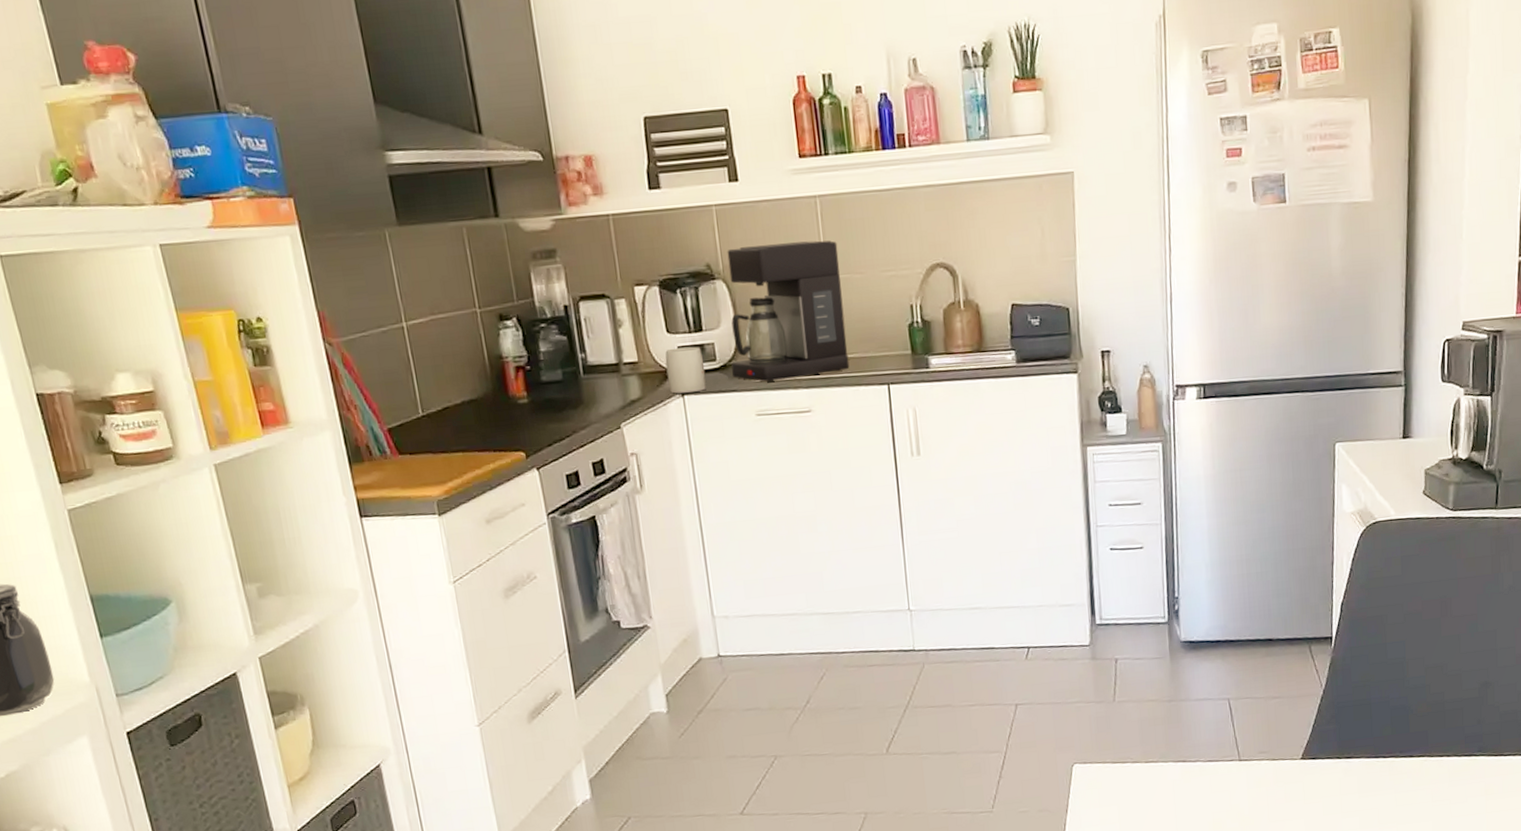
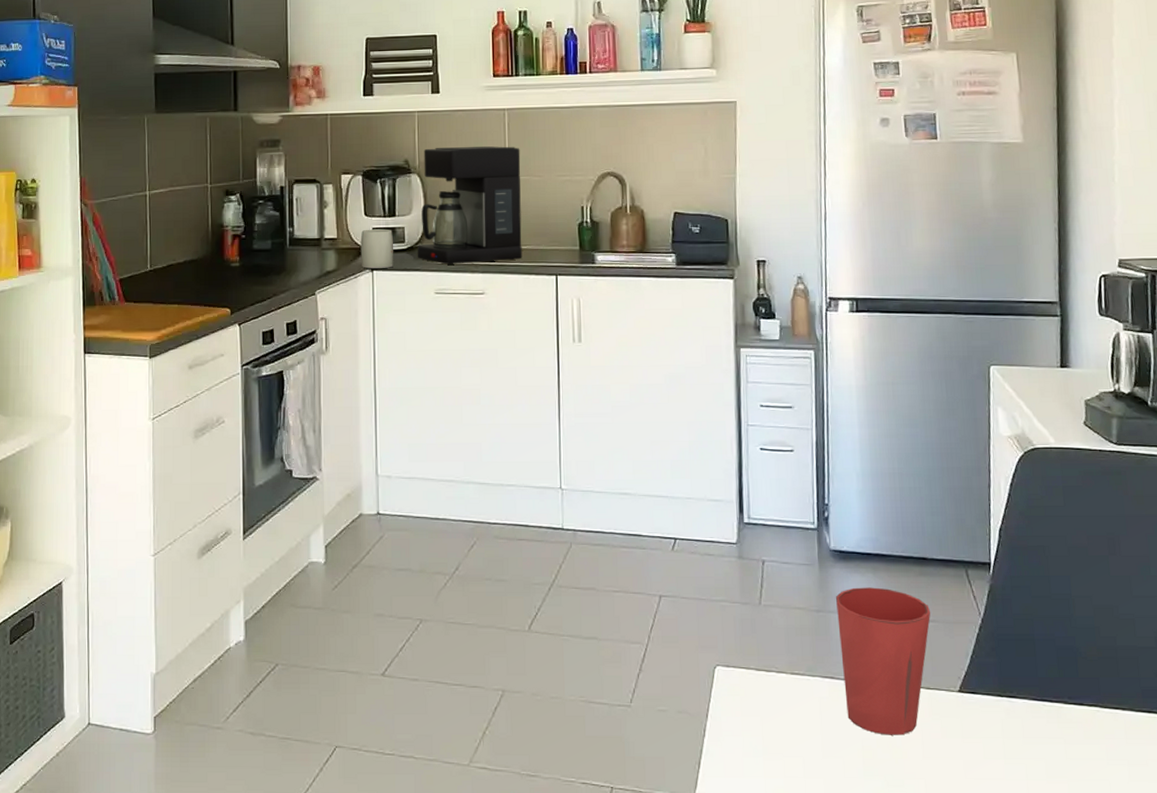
cup: none [1186,672,1277,807] -> present [835,587,931,736]

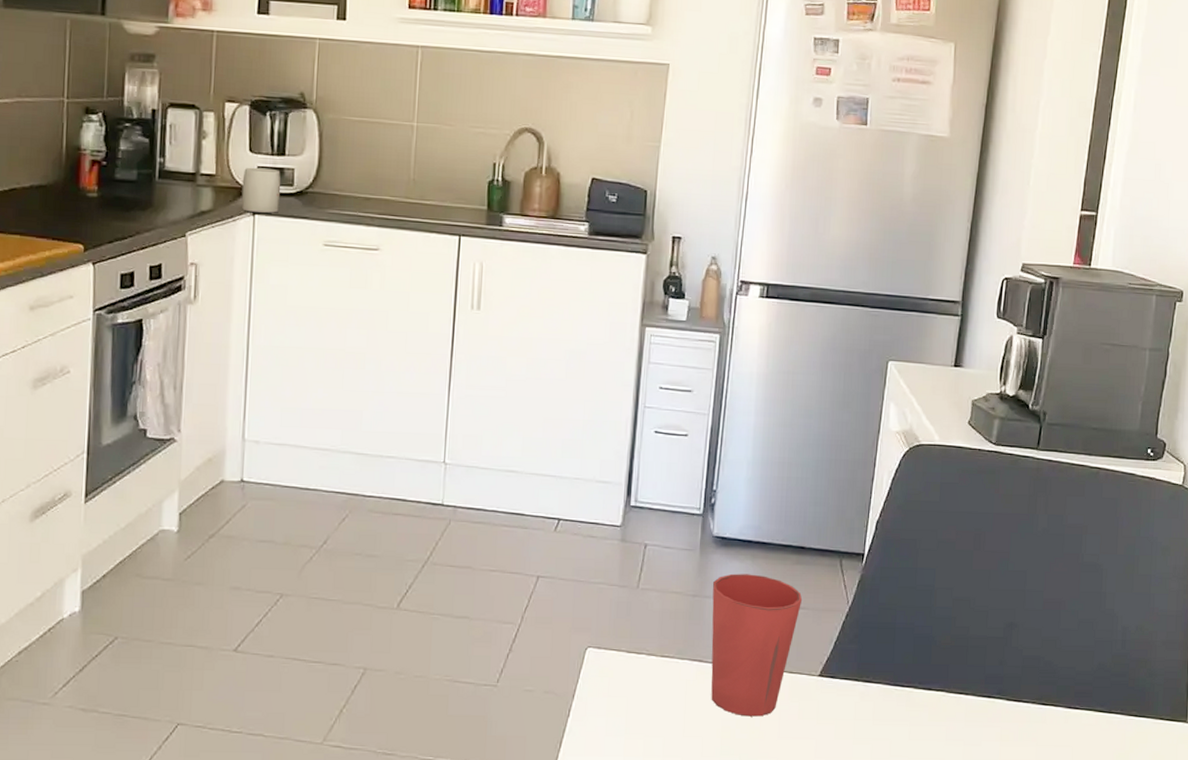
coffee maker: present [418,146,523,265] -> none [307,82,432,215]

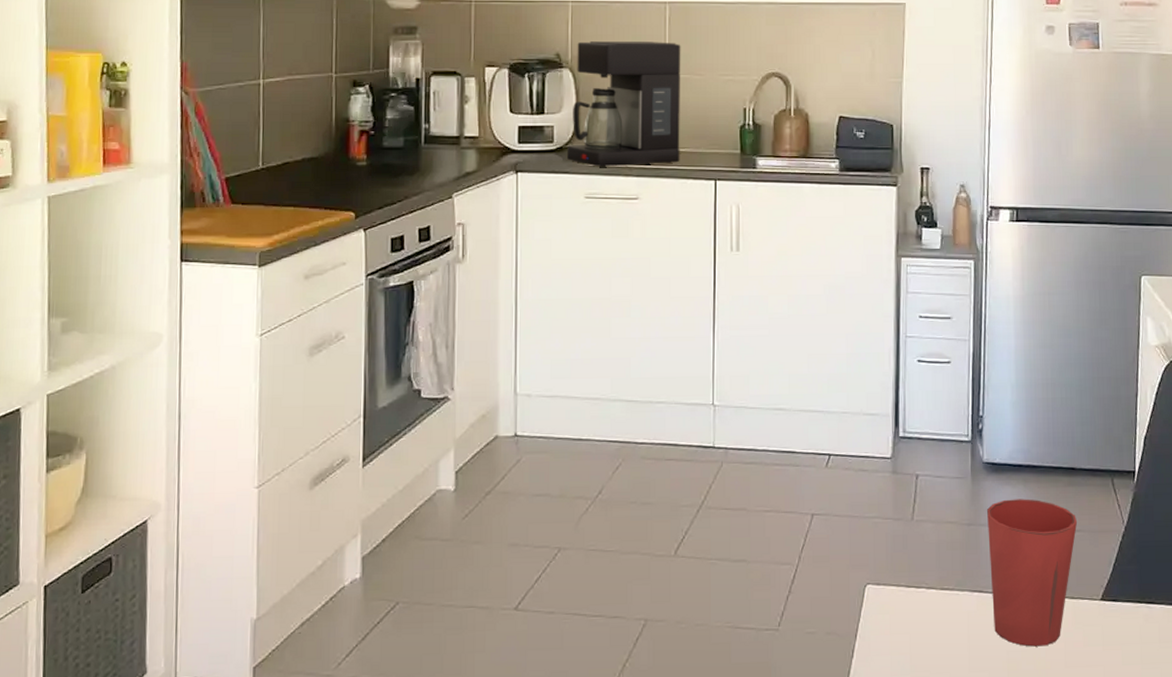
mug: present [241,167,281,214] -> none [504,127,542,171]
coffee maker: none [307,82,432,215] -> present [567,41,681,167]

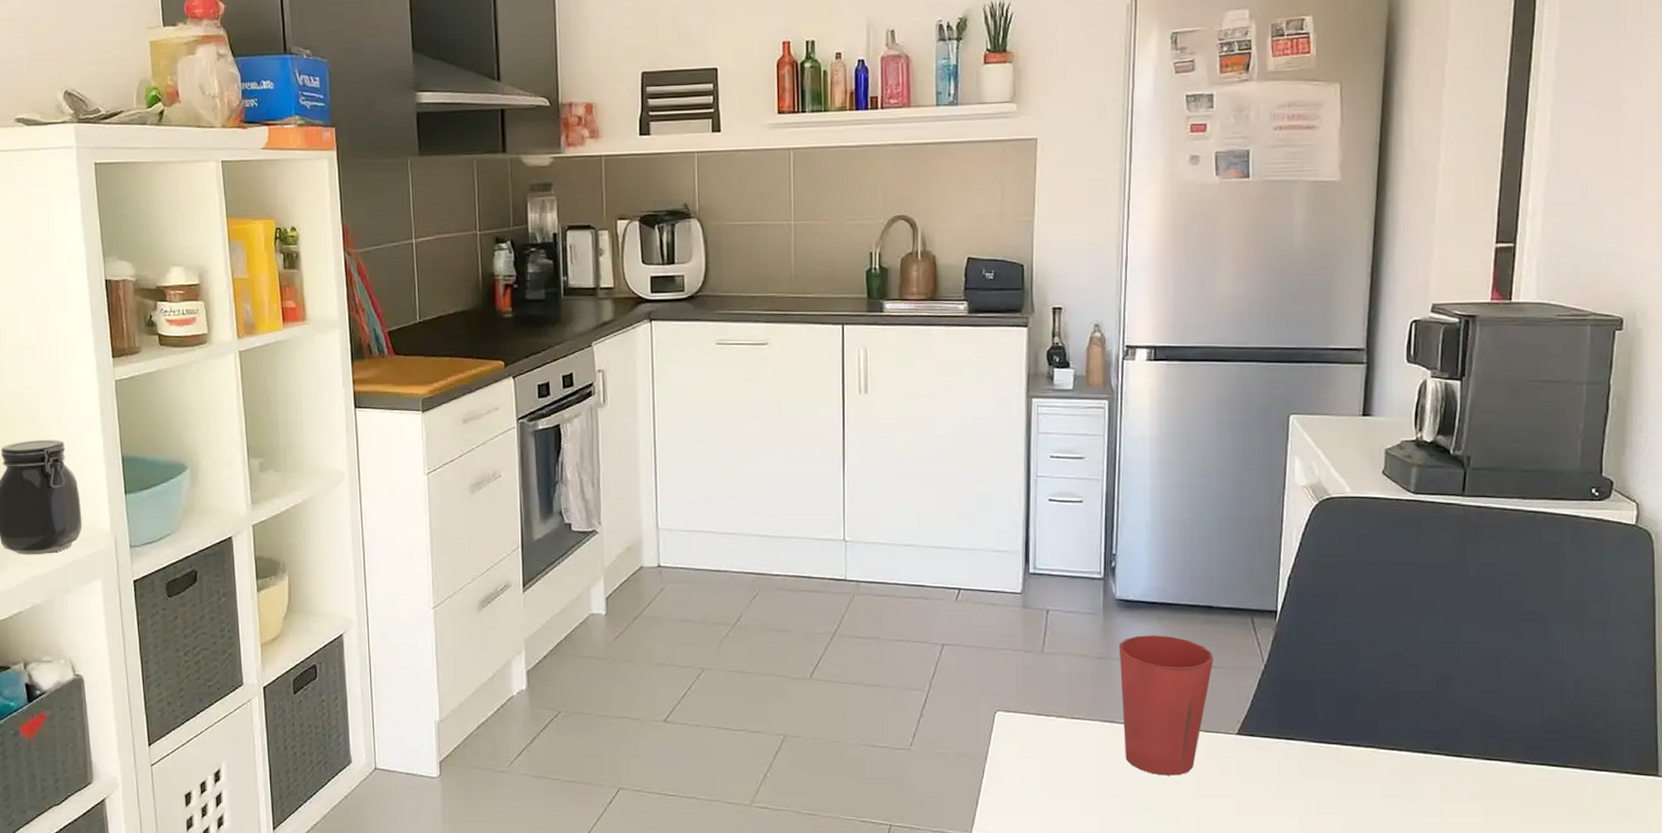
coffee maker: present [567,41,681,167] -> none [698,188,808,314]

